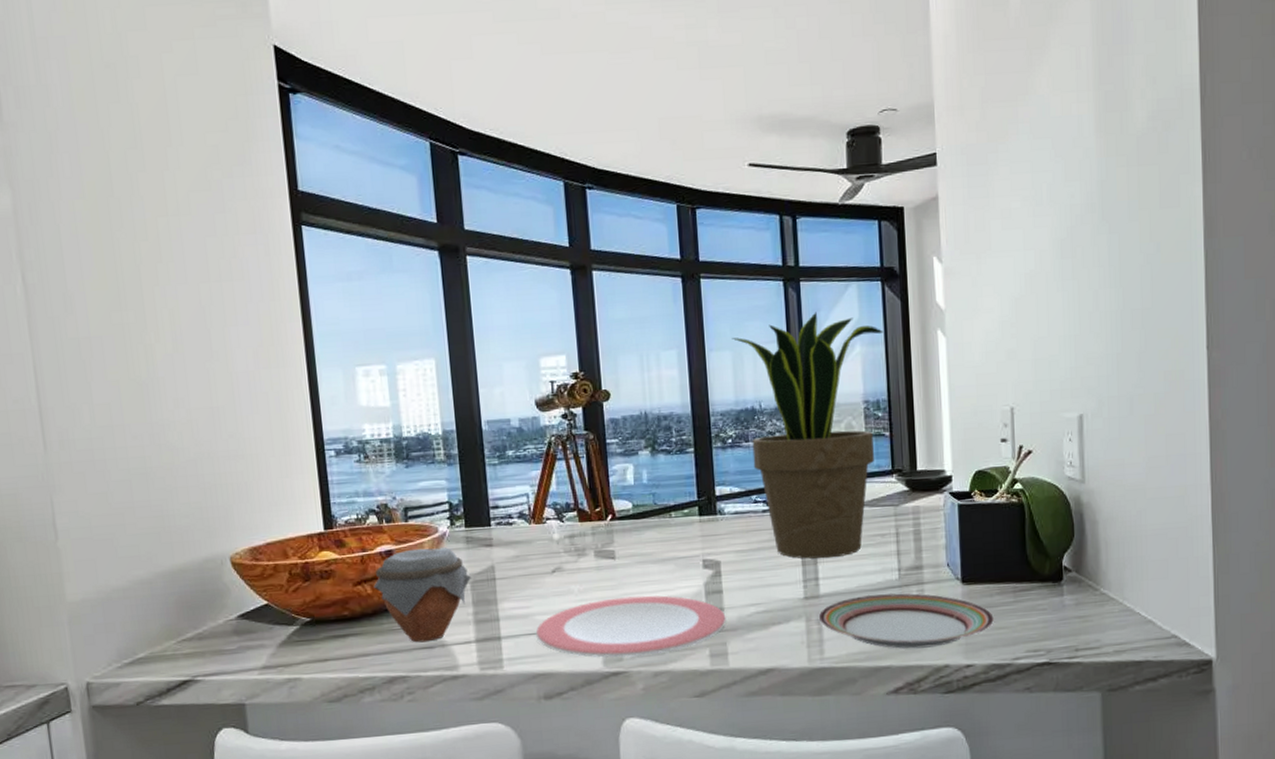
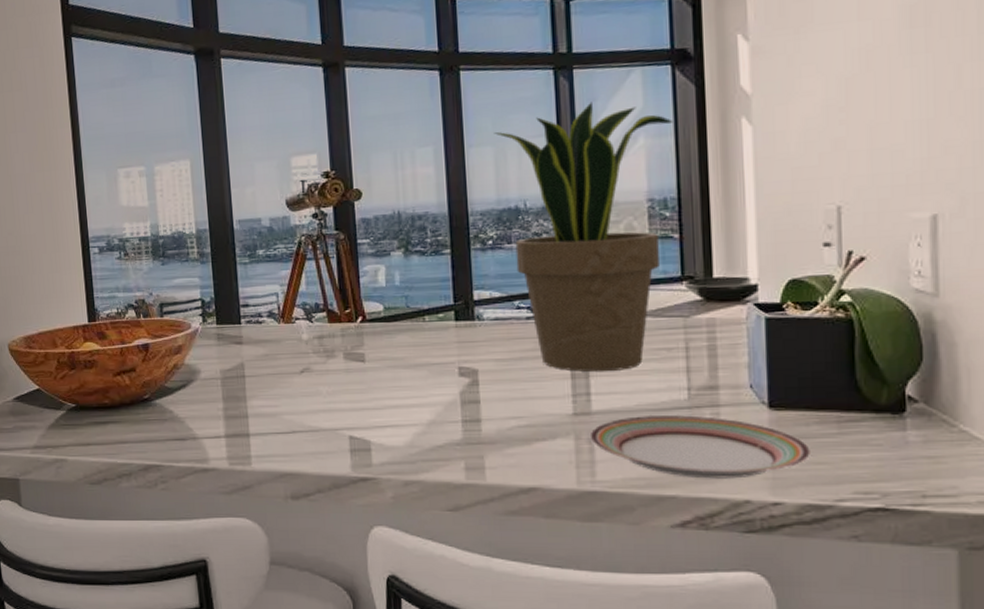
jar: present [373,547,472,643] -> none [131,343,223,434]
plate: present [535,595,726,658] -> none [283,401,484,463]

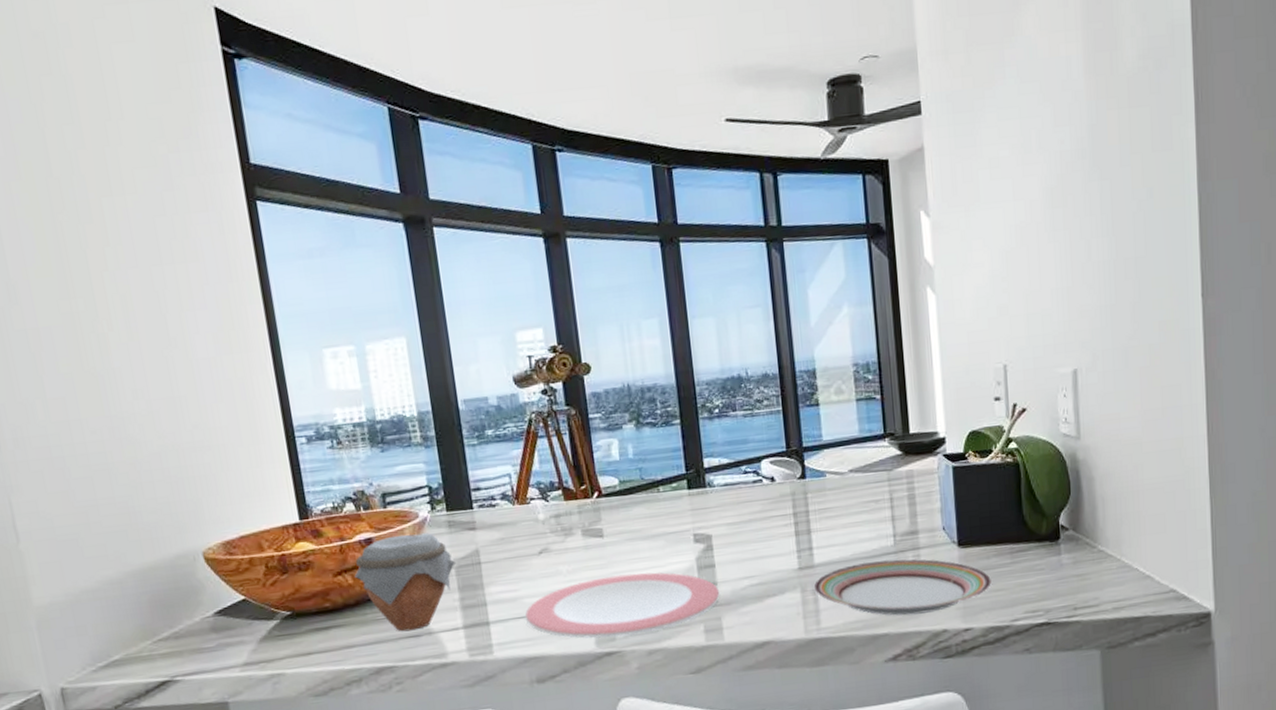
jar: none [131,343,223,434] -> present [354,533,457,632]
plate: none [283,401,484,463] -> present [524,572,720,639]
potted plant: present [494,102,673,373] -> none [715,273,871,529]

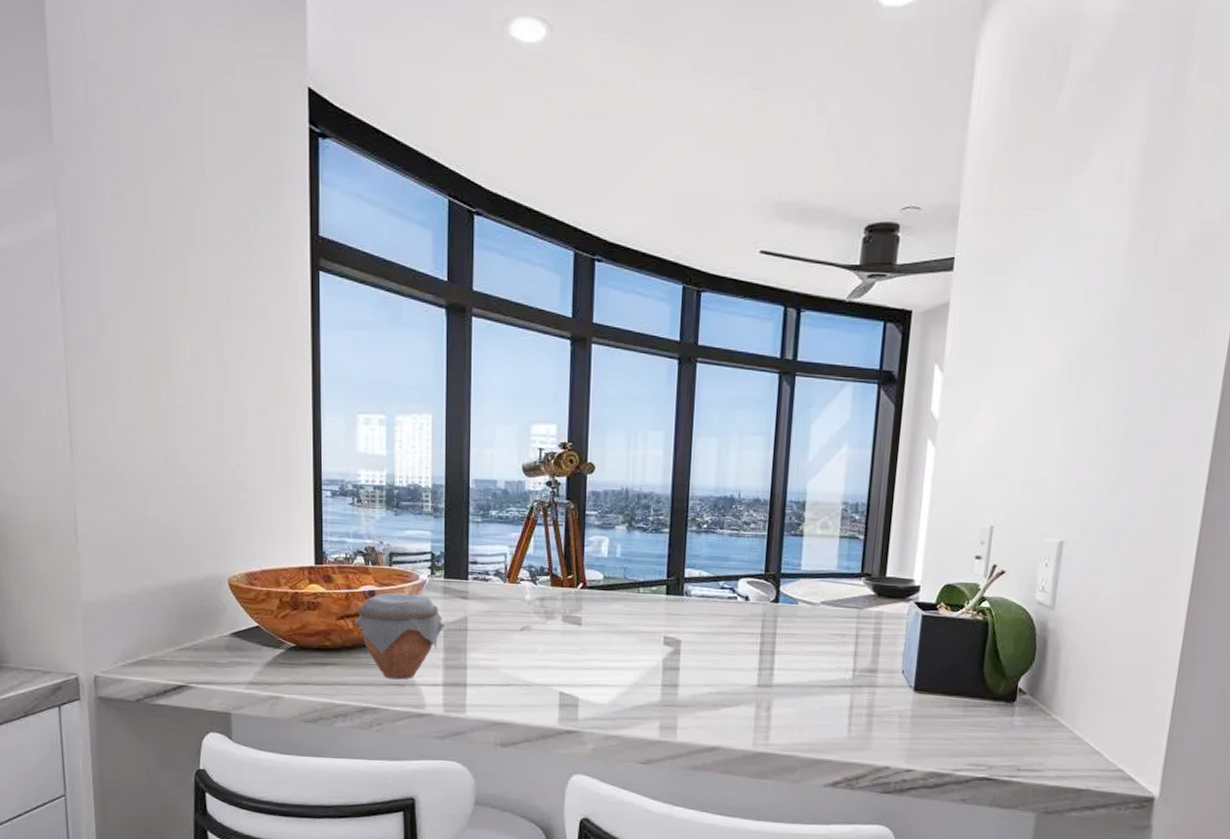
plate: present [524,572,720,639] -> none [499,662,680,719]
plate: present [813,559,991,615] -> none [768,690,941,748]

